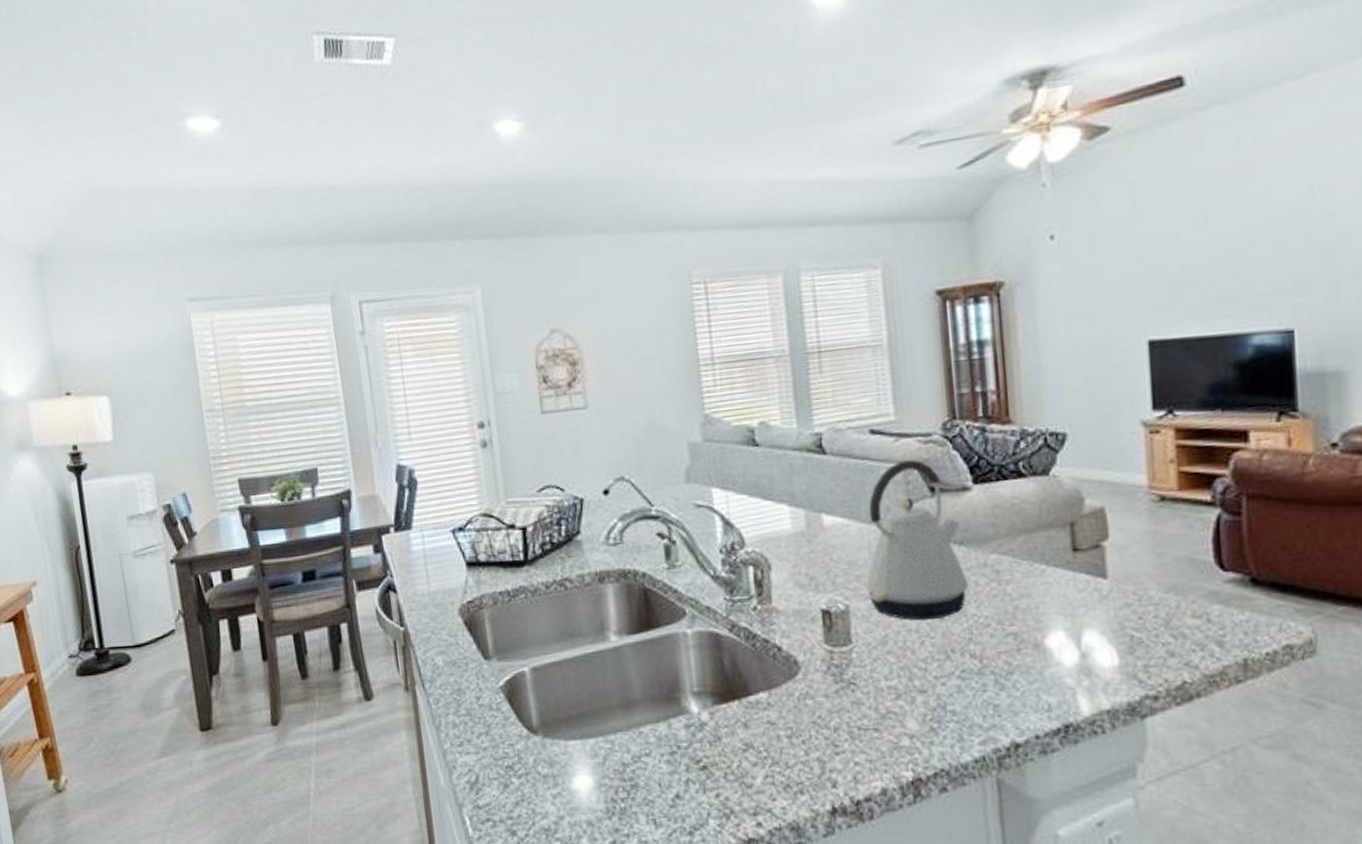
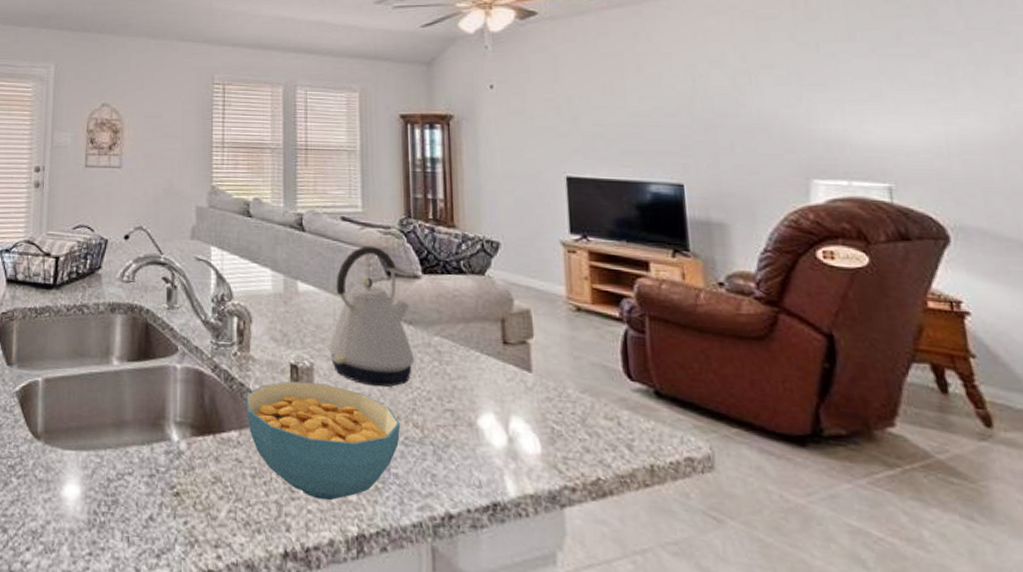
cereal bowl: none [772,626,956,750] -> present [246,381,401,501]

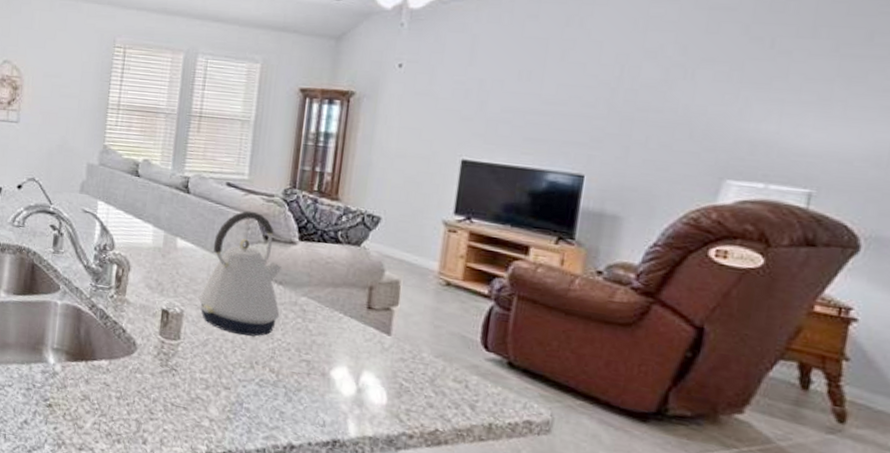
cereal bowl: present [246,381,401,501] -> none [117,323,258,424]

